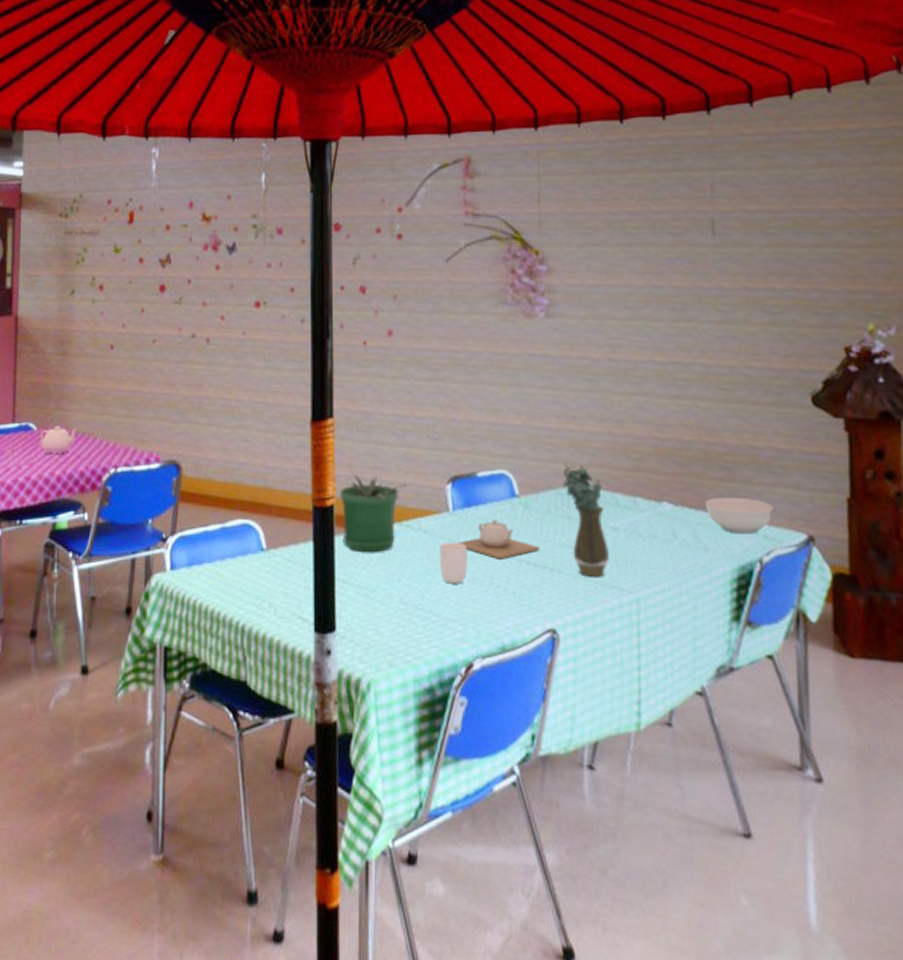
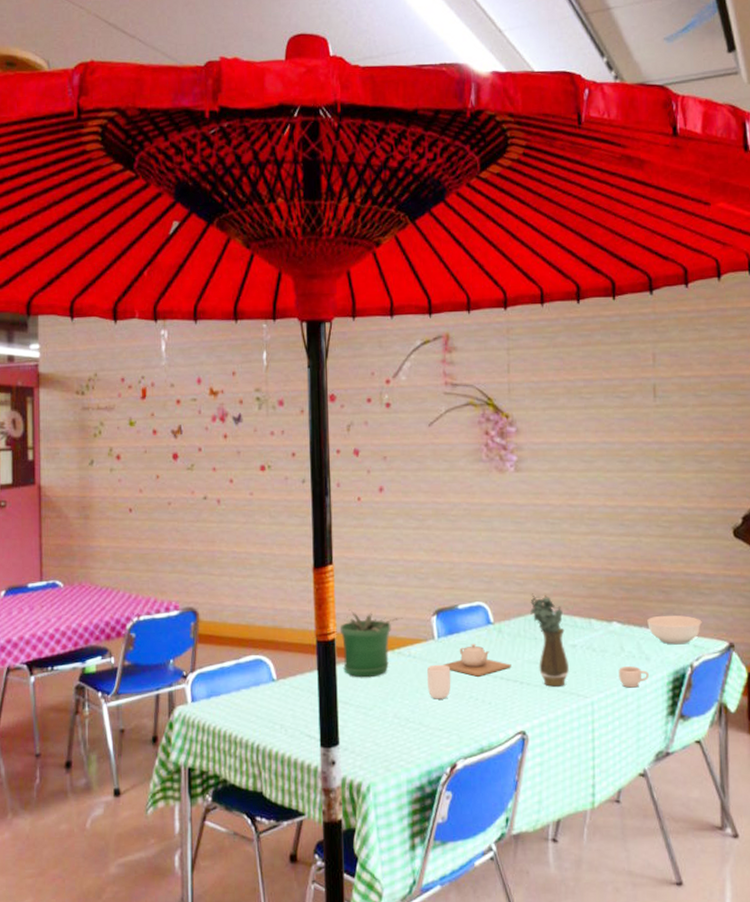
teapot: present [38,425,79,455] -> none [65,581,103,608]
cup: none [670,557,708,584] -> present [618,666,649,688]

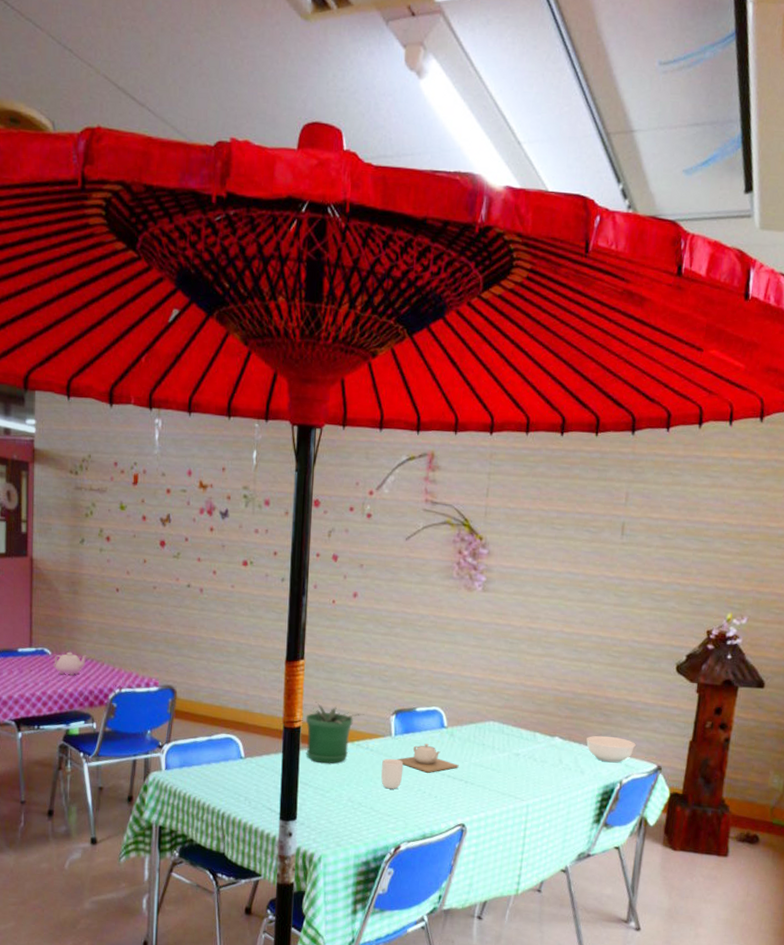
teapot: none [65,581,103,608] -> present [52,651,88,676]
vase: present [530,593,569,687] -> none [481,704,511,789]
cup: present [618,666,649,688] -> none [554,777,581,796]

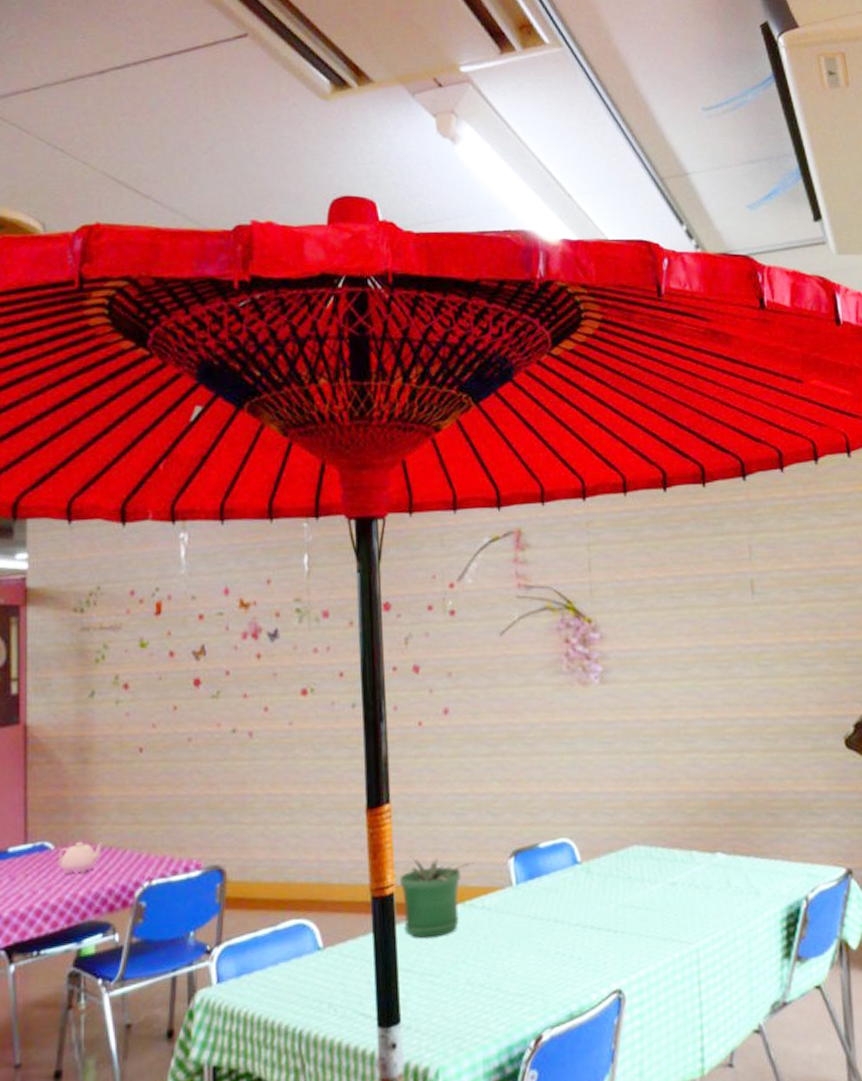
cup: present [381,758,404,789] -> none [505,915,534,959]
teapot: present [397,744,459,773] -> none [523,889,603,928]
bowl: present [585,735,636,763] -> none [754,840,816,875]

